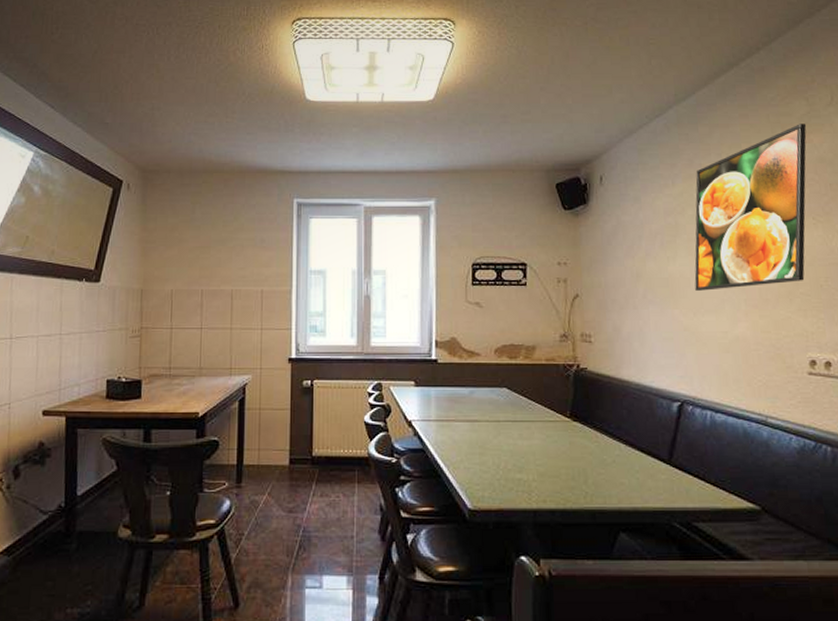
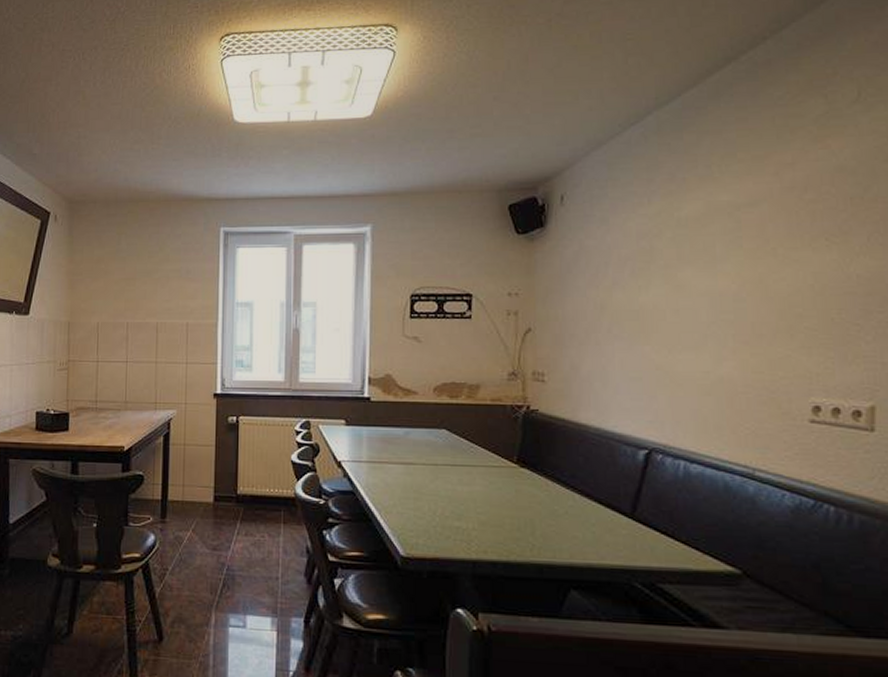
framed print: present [694,124,807,291] -> none [671,126,823,324]

